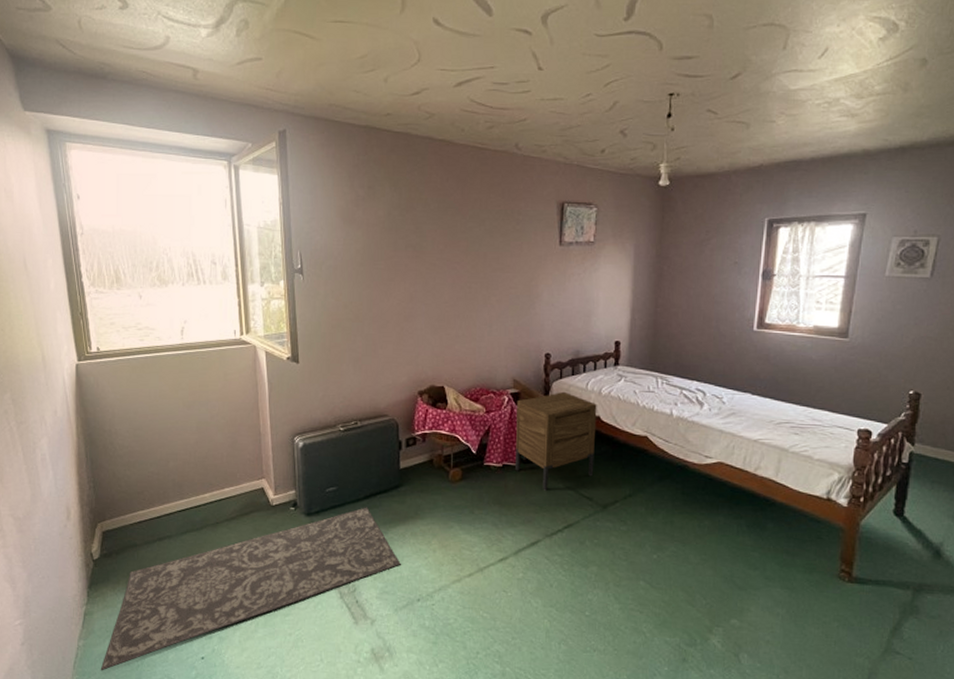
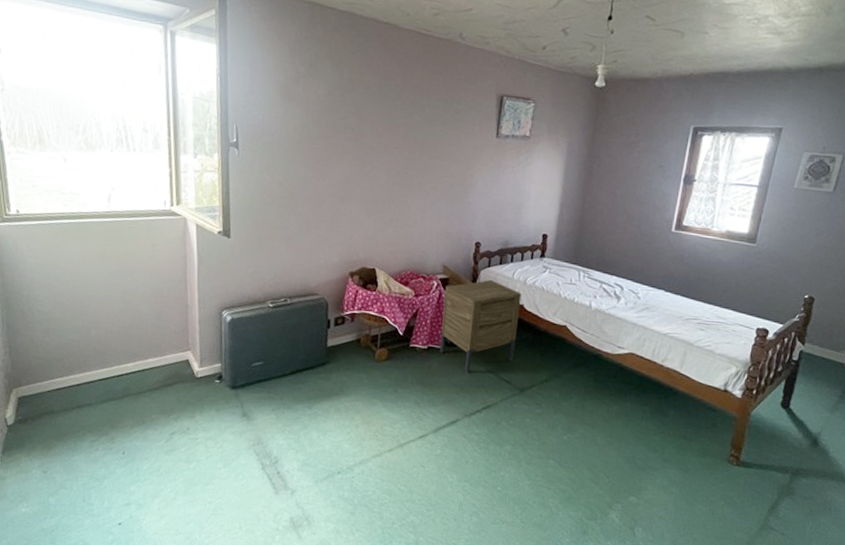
rug: present [100,507,401,671] -> none [12,382,324,535]

